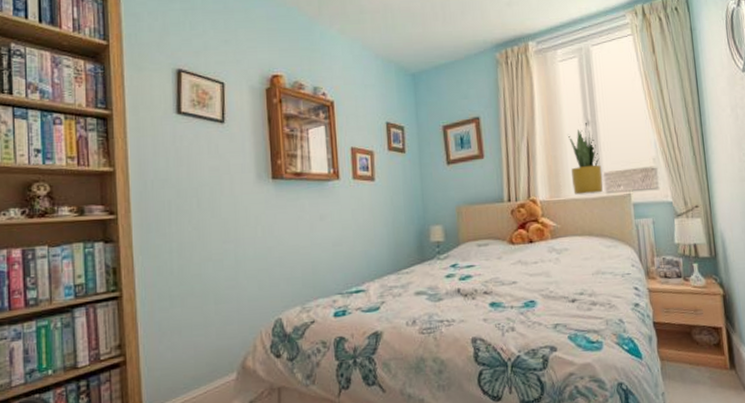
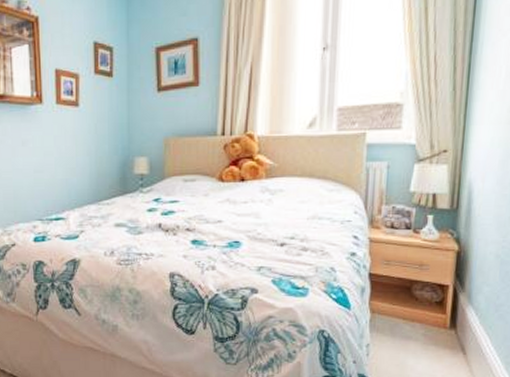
planter: present [567,129,603,195] -> none [298,55,336,131]

